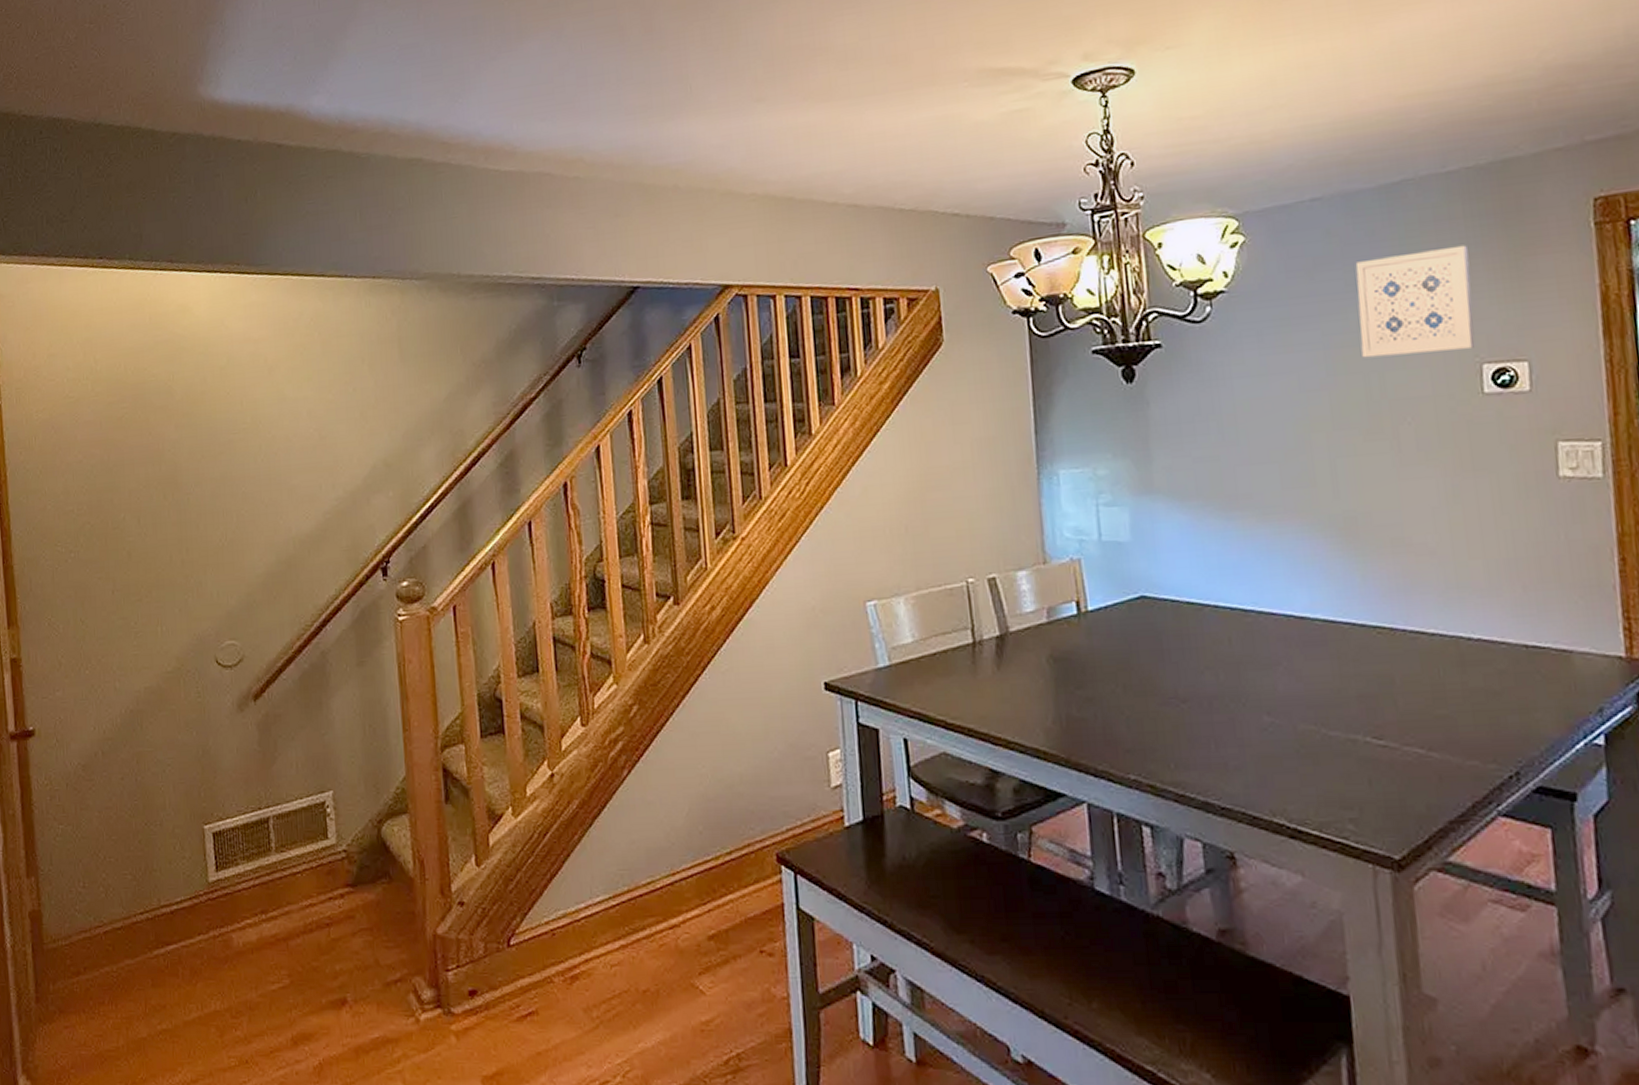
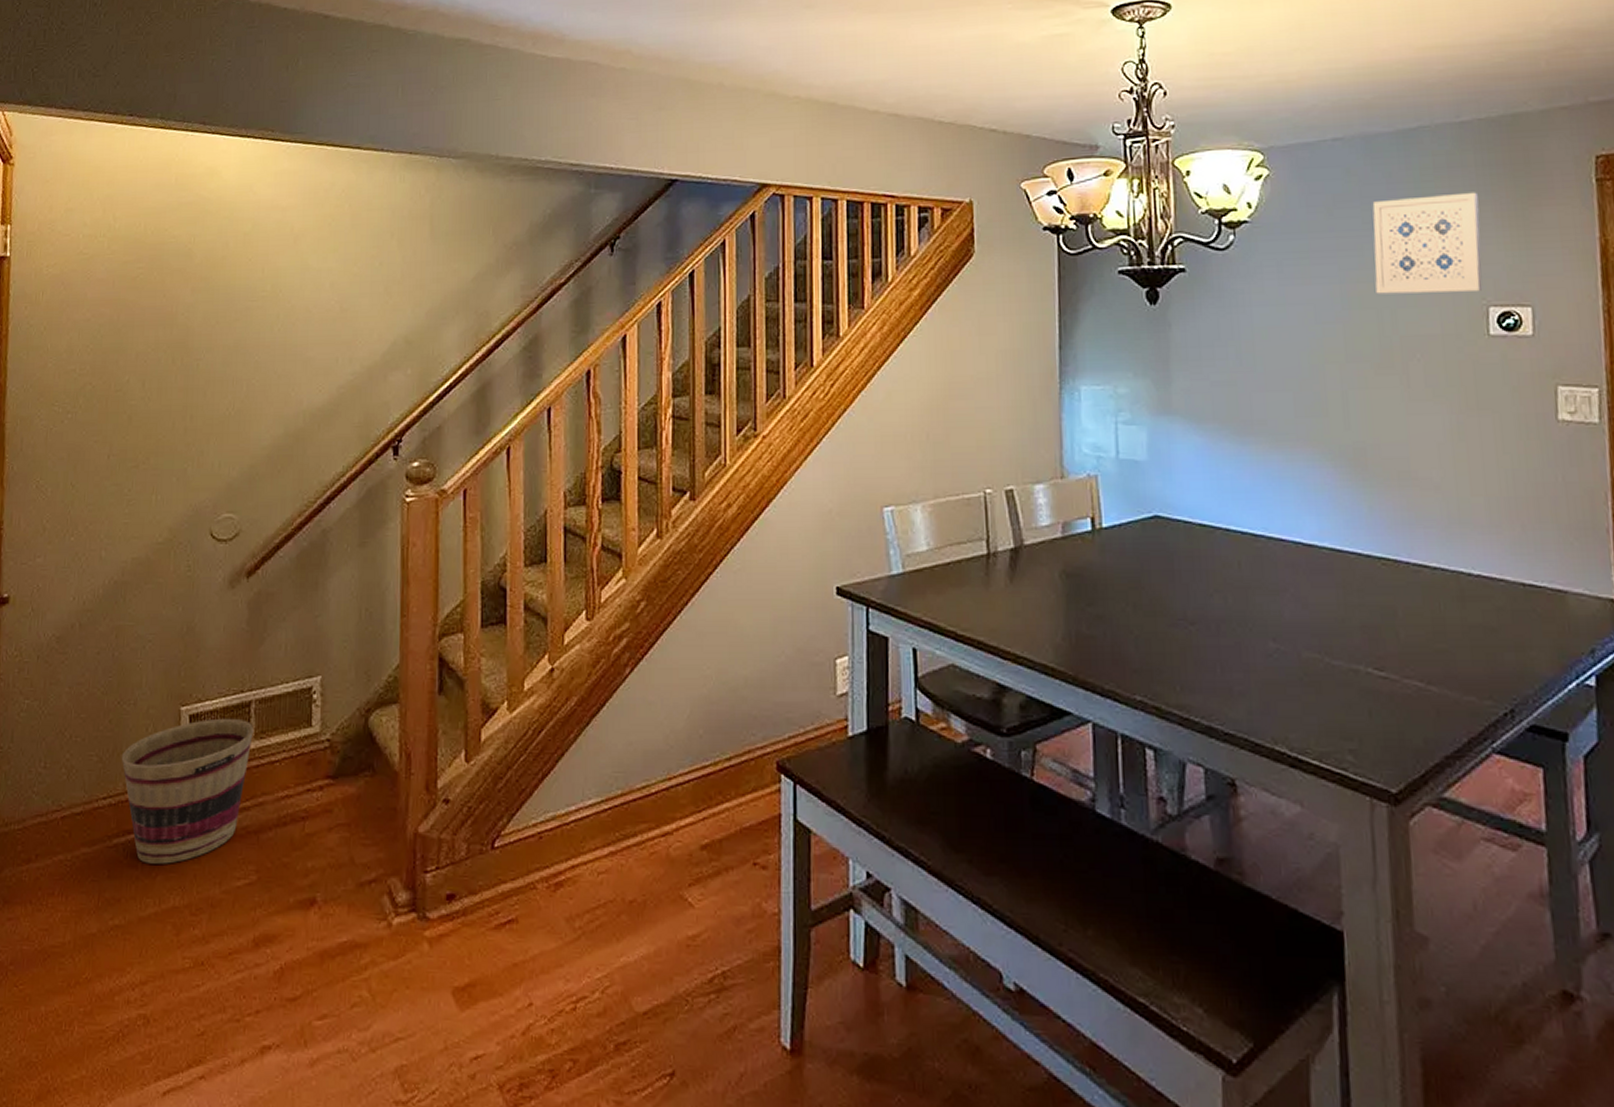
basket: none [153,834,274,972] -> present [121,718,254,864]

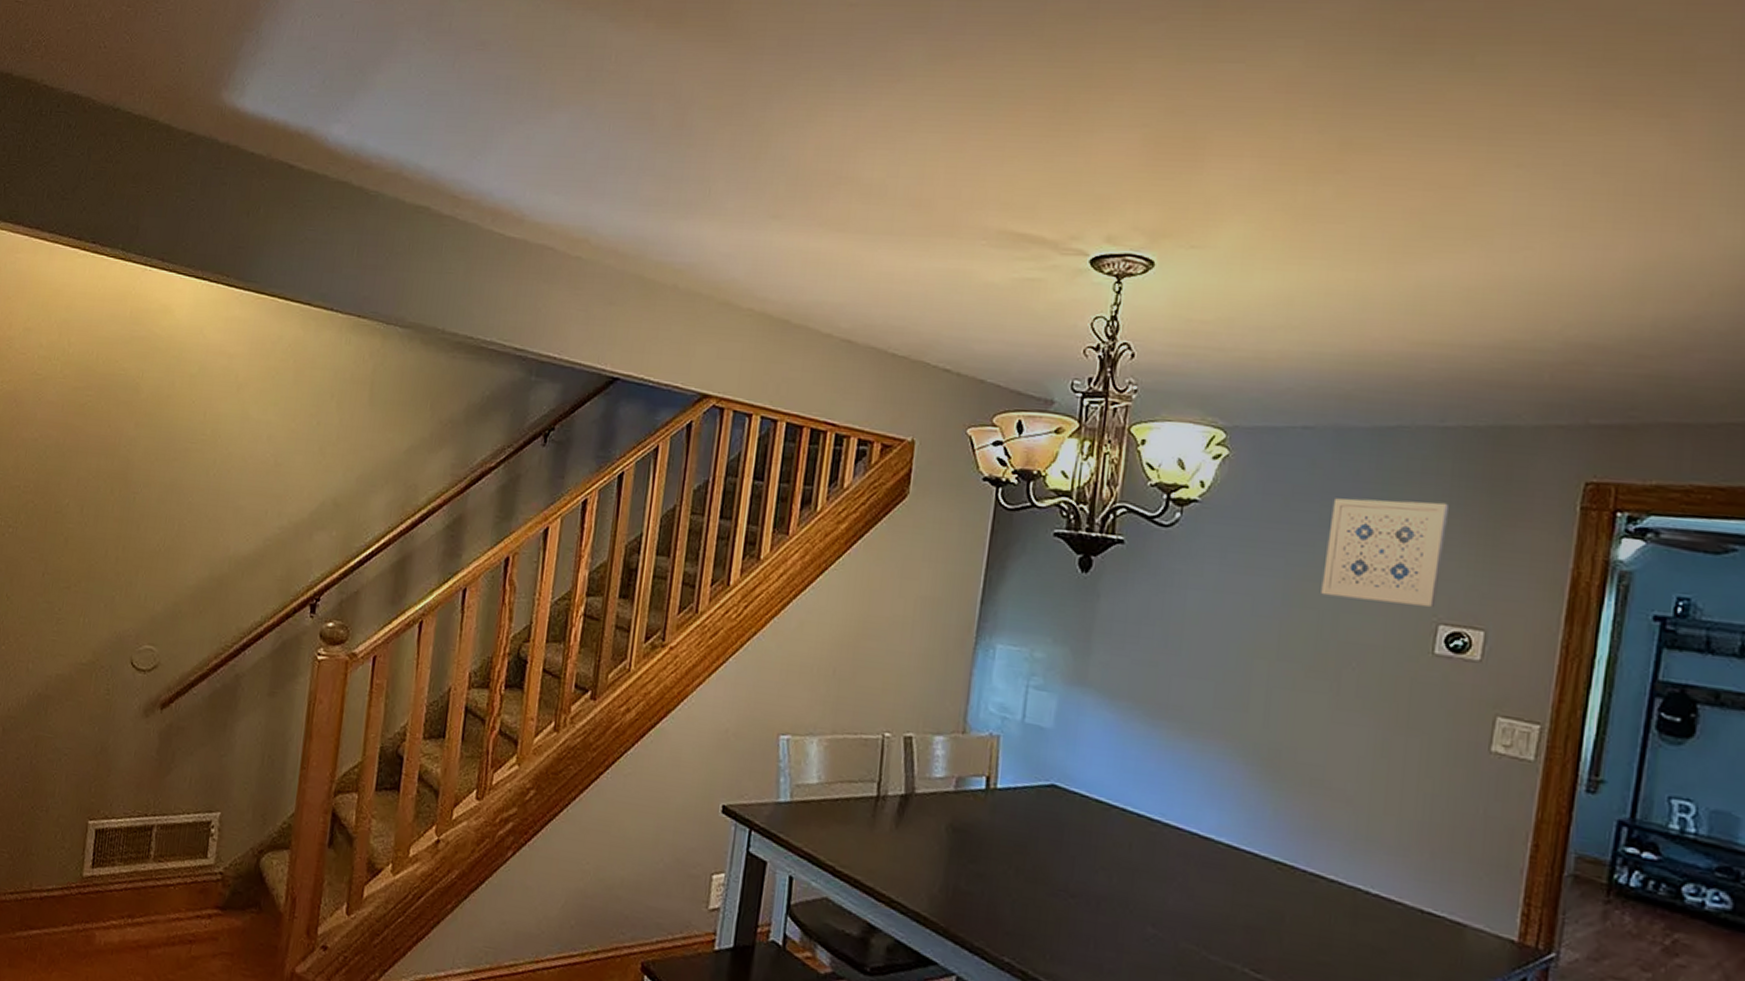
basket: present [121,718,254,864] -> none [30,835,153,963]

